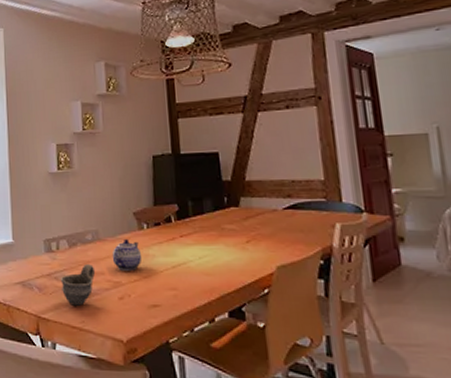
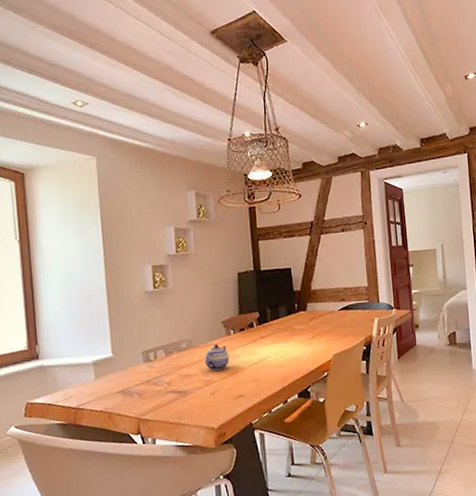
cup: present [60,264,95,306] -> none [158,368,189,405]

